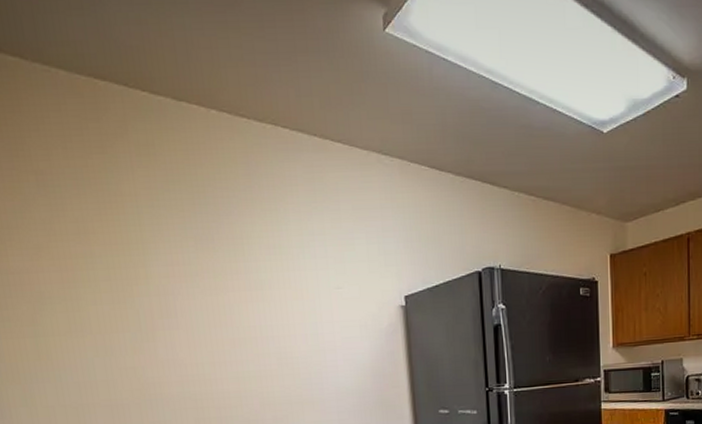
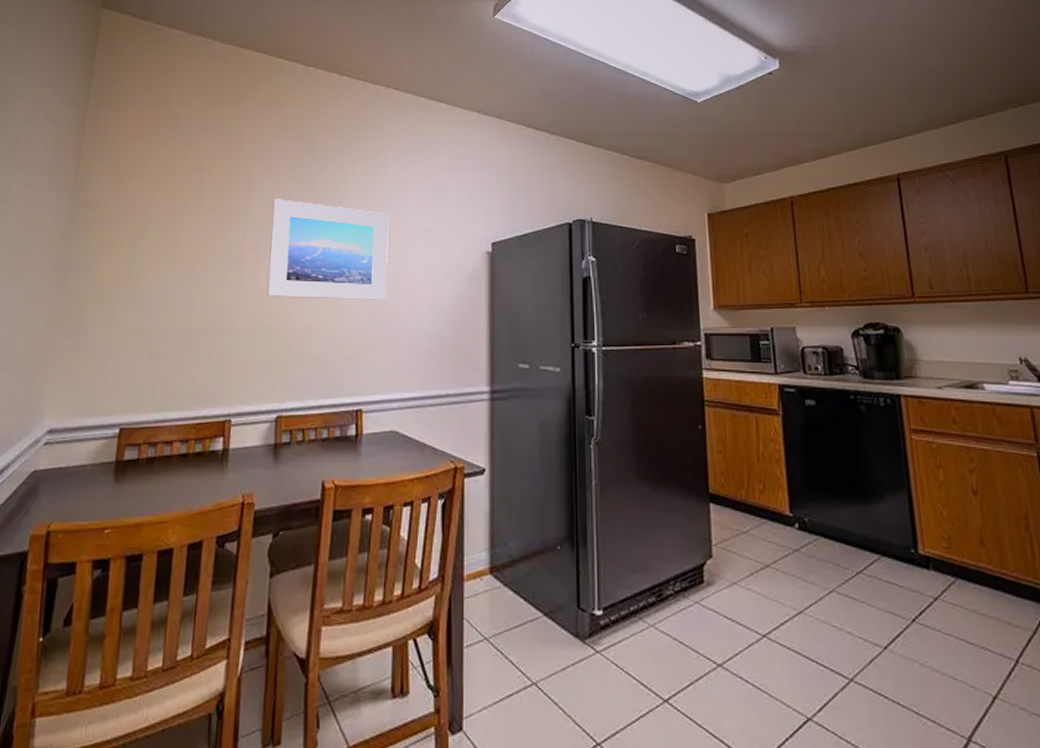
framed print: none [172,261,307,364] -> present [266,199,389,300]

